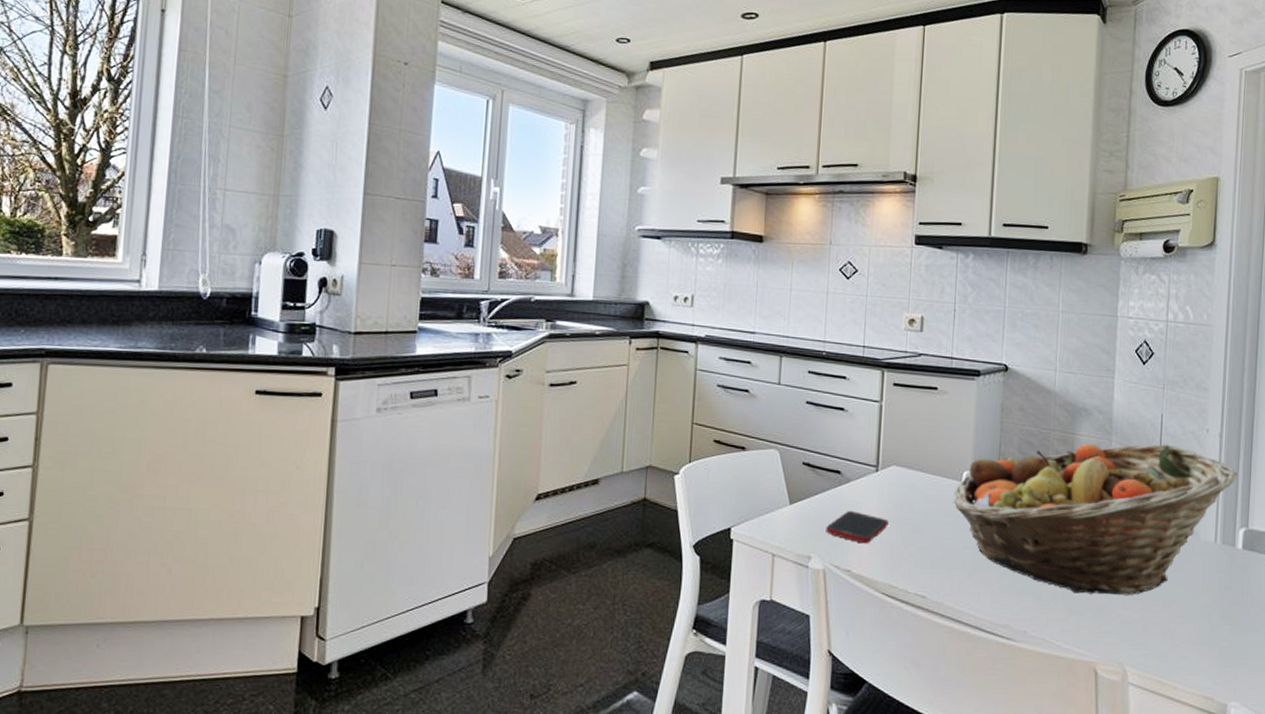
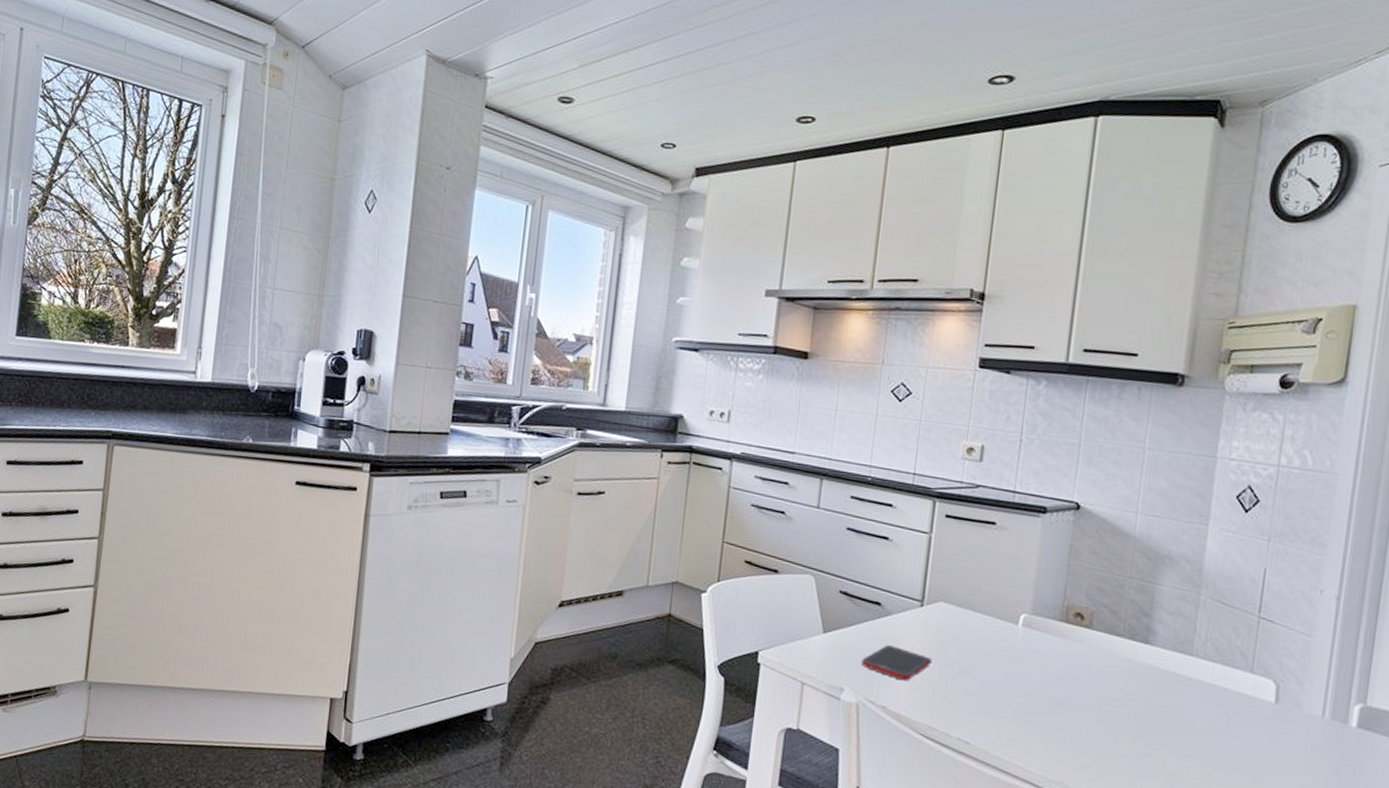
fruit basket: present [954,444,1238,596] -> none [1008,595,1357,766]

